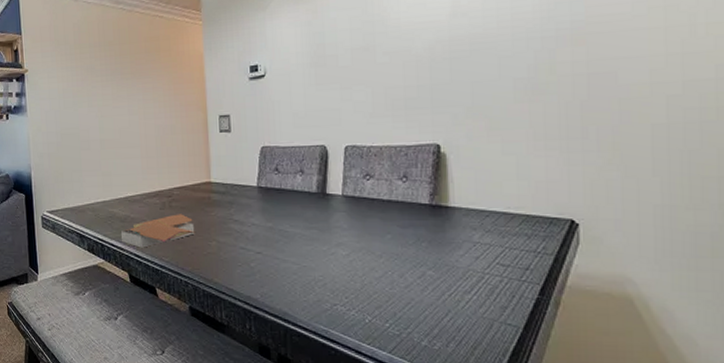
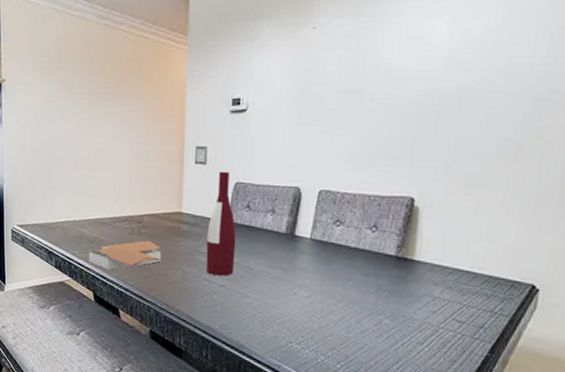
wine bottle: none [238,137,269,242] -> present [206,171,236,276]

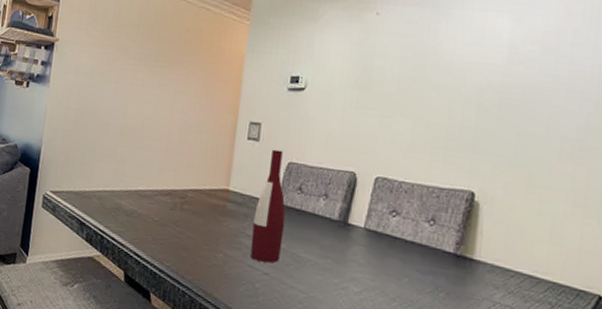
book: present [88,240,163,270] -> none [122,217,204,248]

